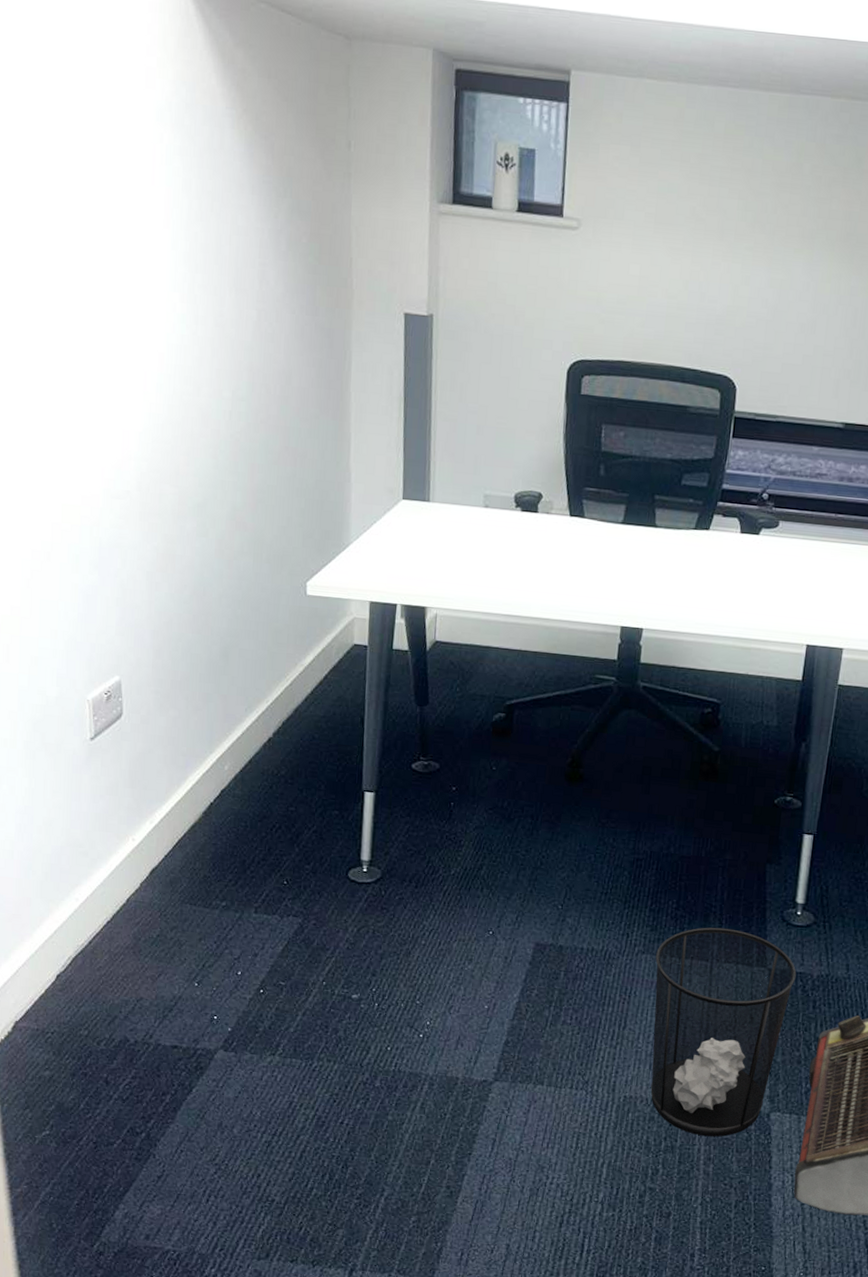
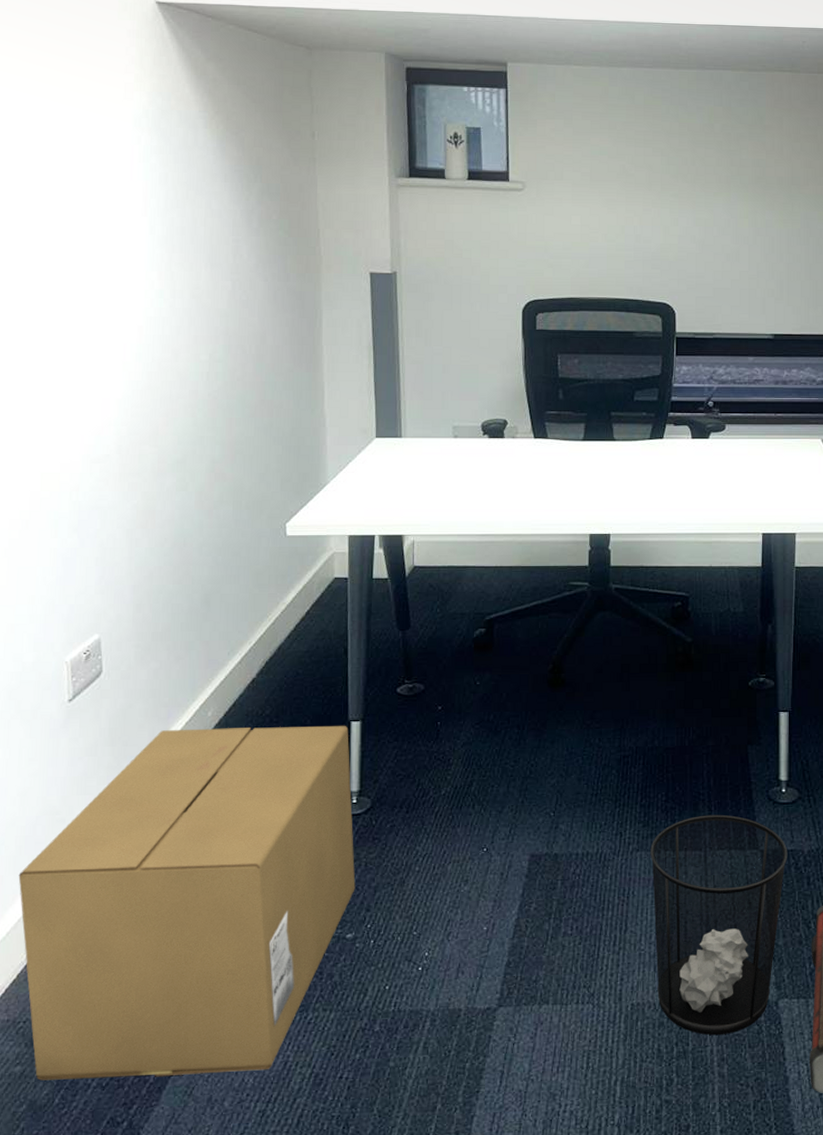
box: none [45,778,363,1107] -> present [18,725,356,1081]

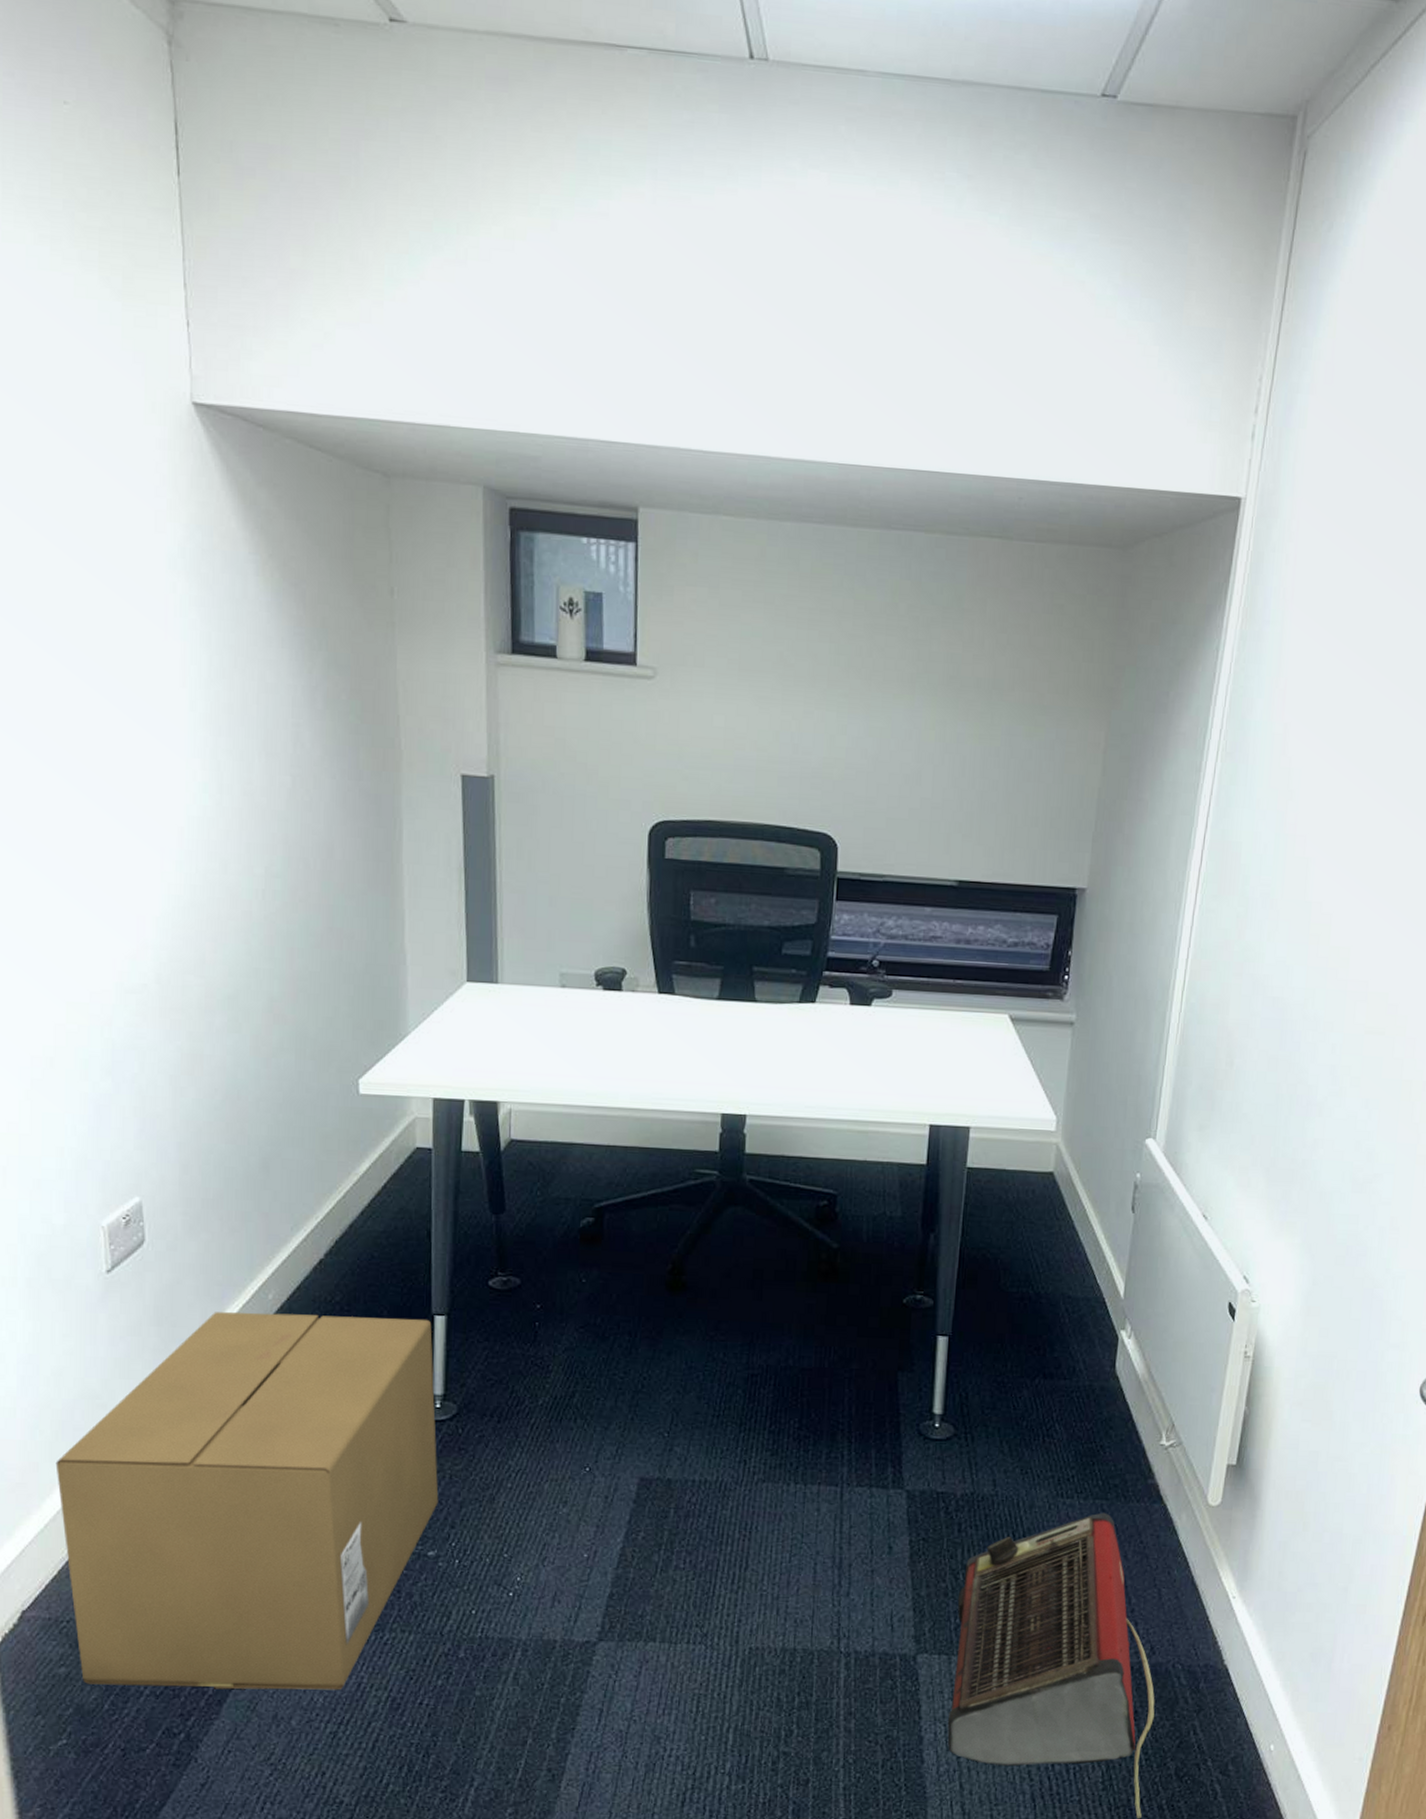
waste bin: present [650,814,788,1035] -> none [778,1447,938,1687]

